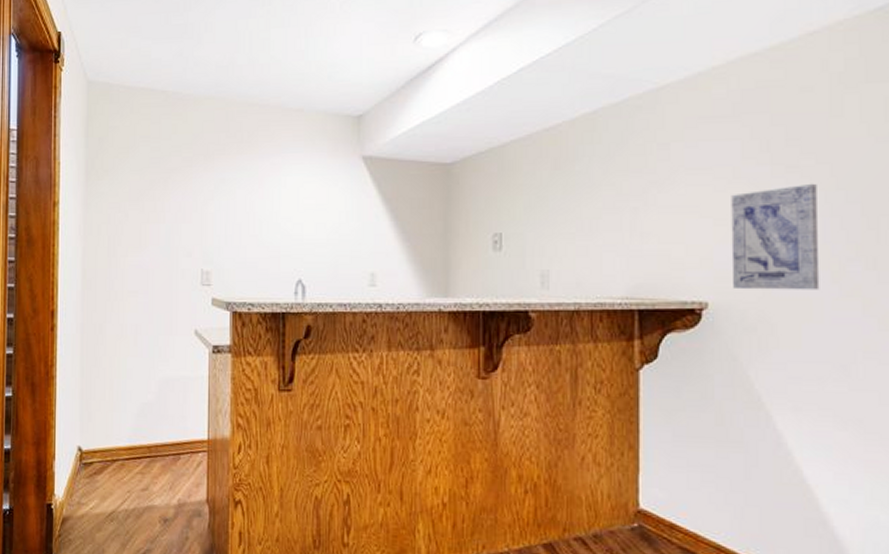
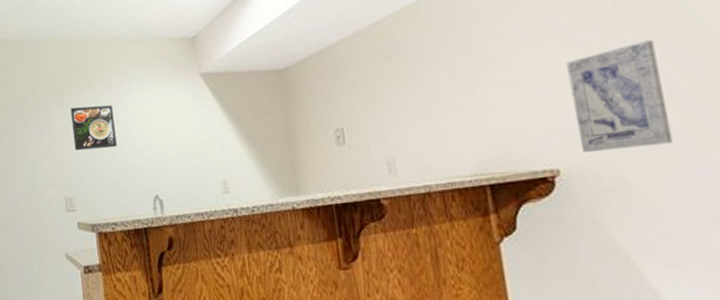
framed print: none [218,174,264,223] -> present [70,105,117,151]

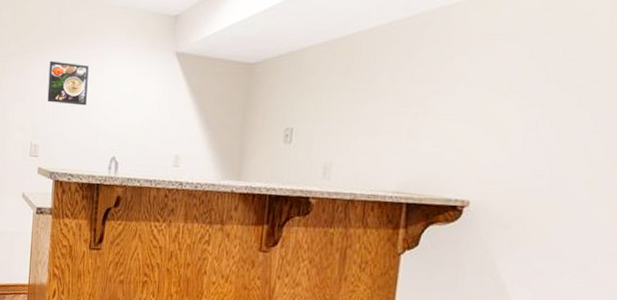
wall art: present [566,39,674,153] -> none [494,101,585,197]

